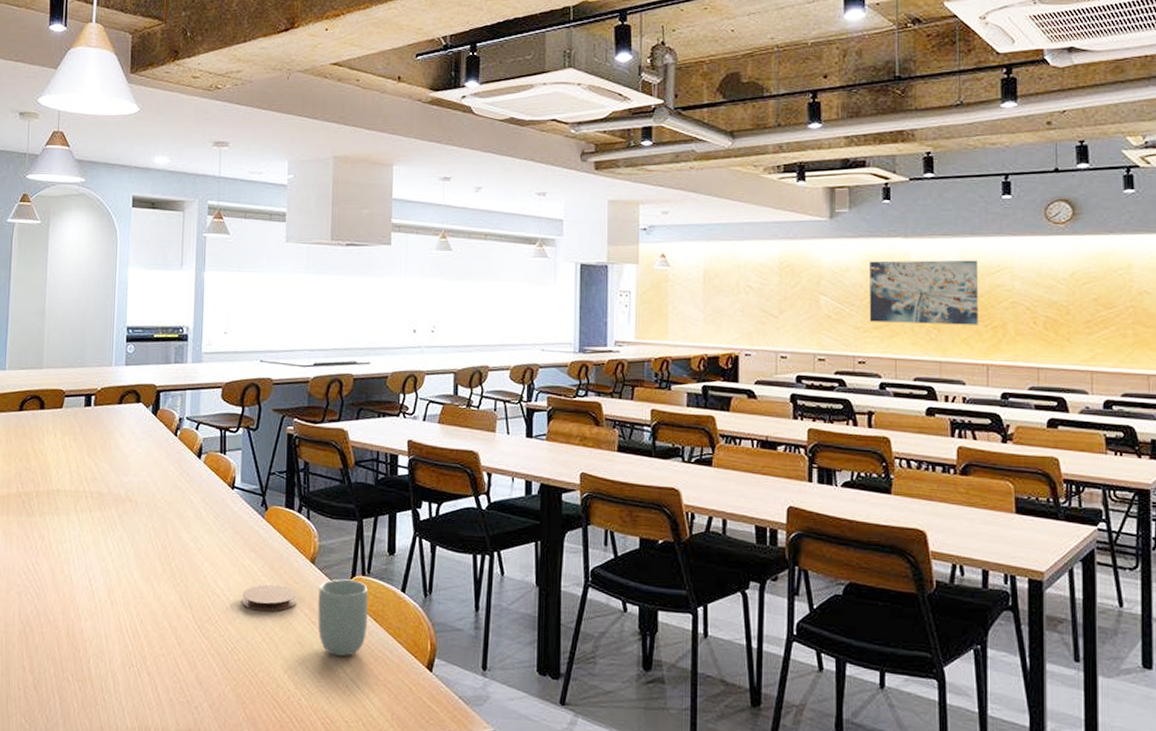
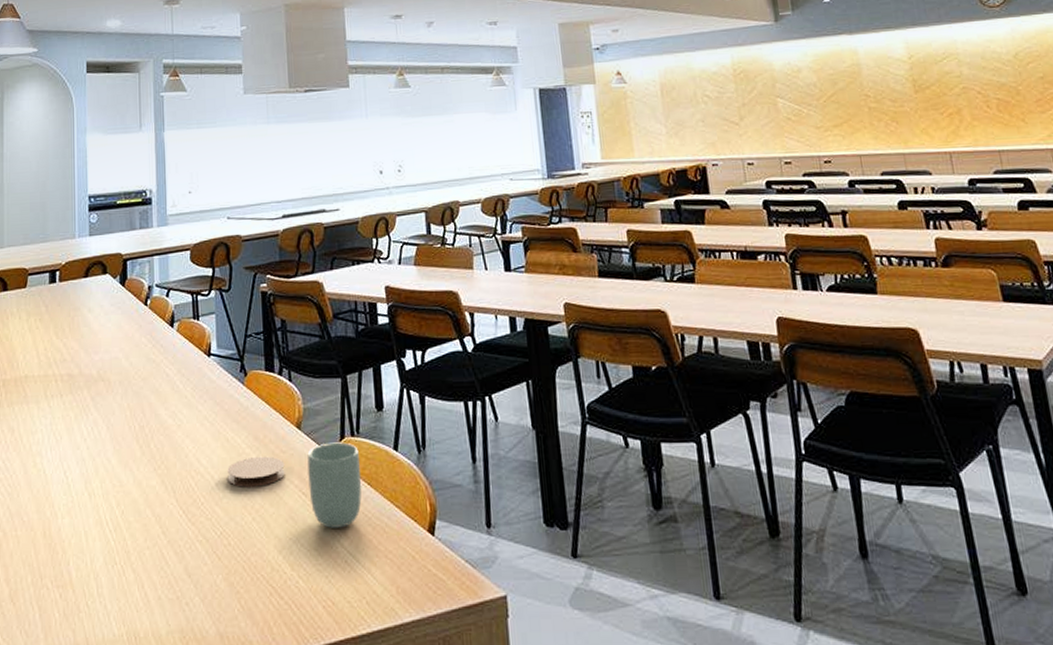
wall art: present [869,259,979,325] -> none [820,50,935,120]

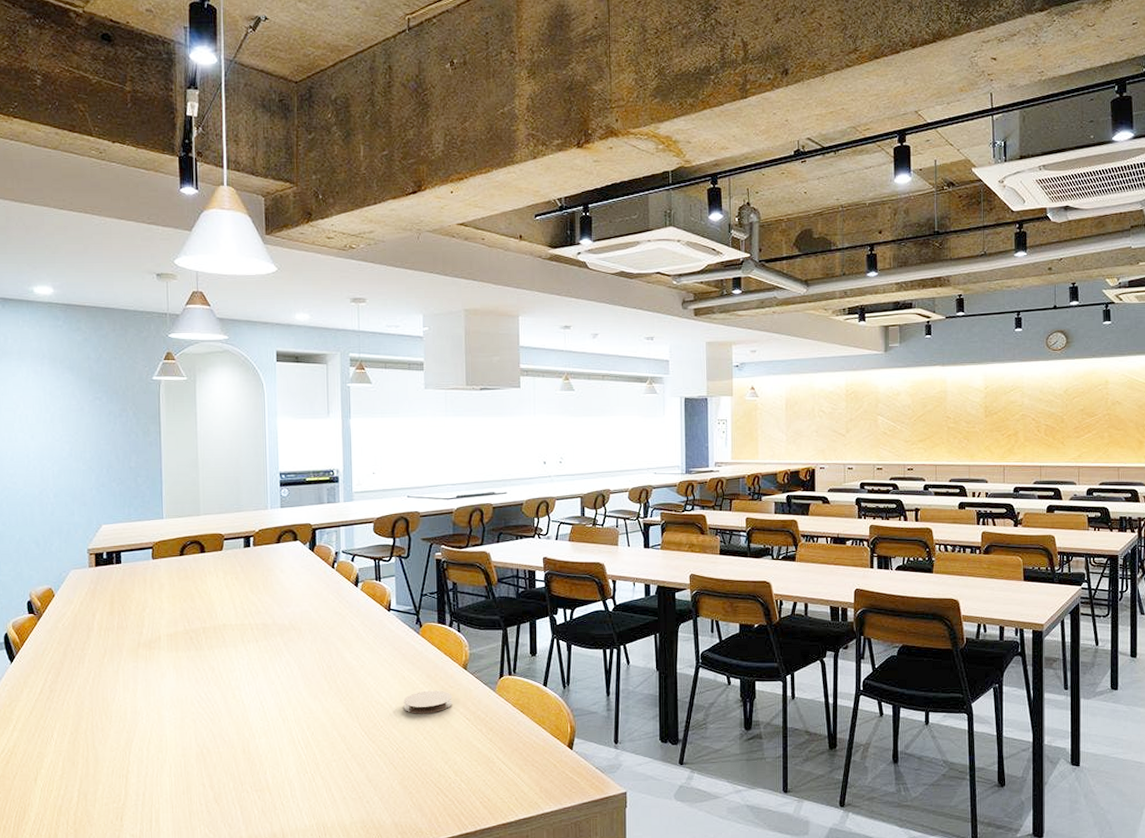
cup: present [307,442,362,528] -> none [471,680,516,745]

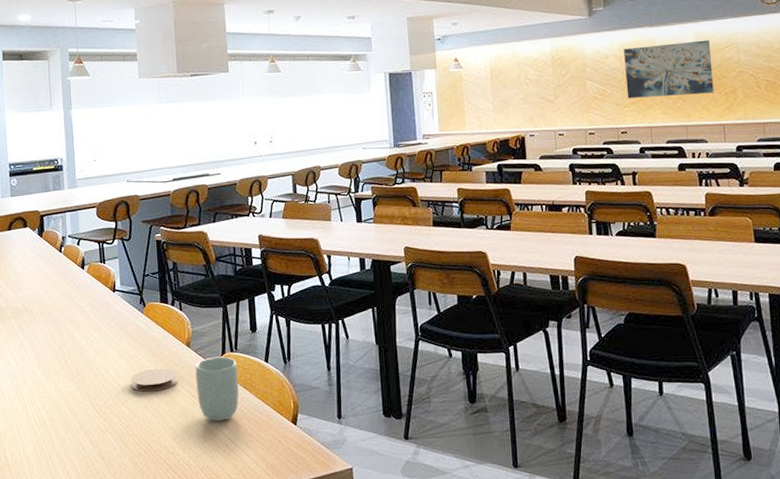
cup: none [471,680,516,745] -> present [195,356,239,421]
wall art: none [916,382,998,436] -> present [624,40,714,99]

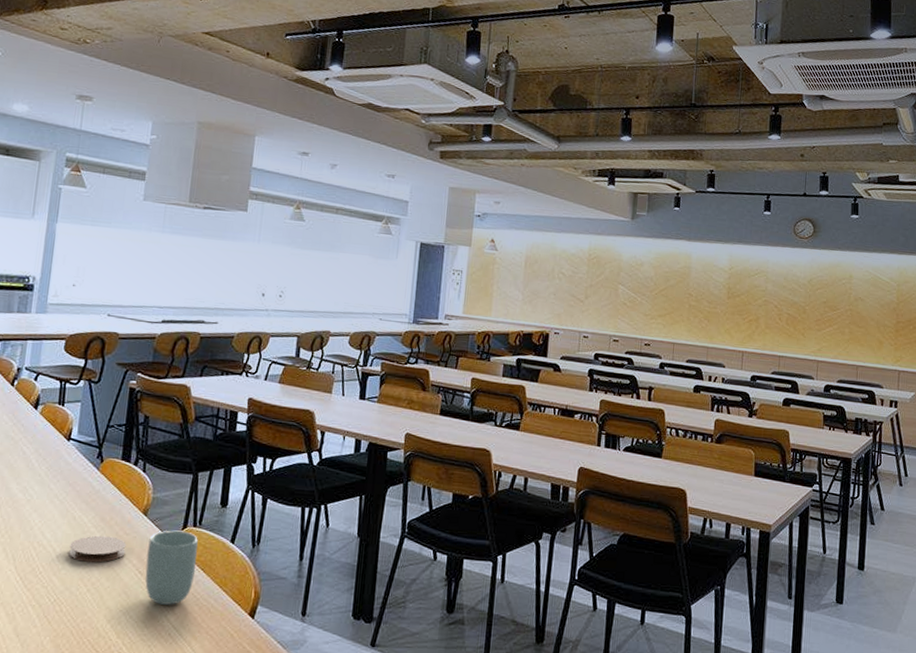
wall art: present [624,40,714,99] -> none [656,259,742,318]

